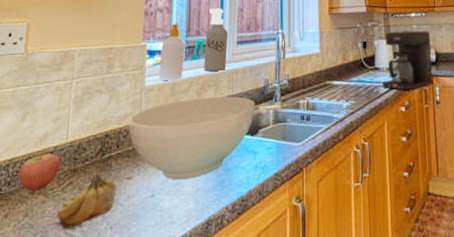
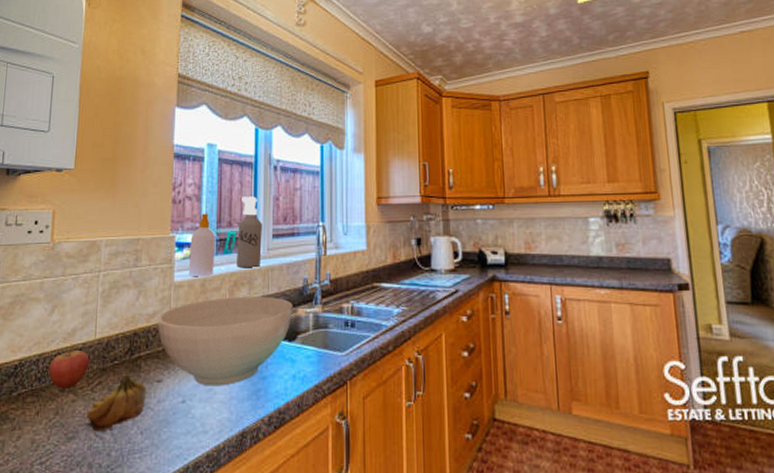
coffee maker: present [382,30,434,91] -> none [439,226,502,298]

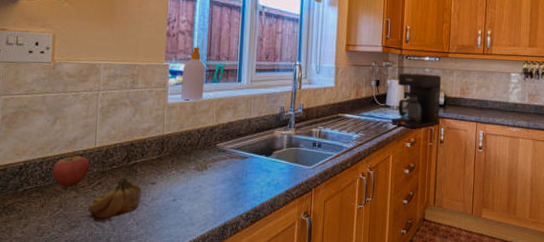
bowl: present [157,297,293,386] -> none [152,118,271,189]
spray bottle: present [237,196,262,268] -> none [223,35,247,96]
coffee maker: none [439,226,502,298] -> present [390,73,442,129]

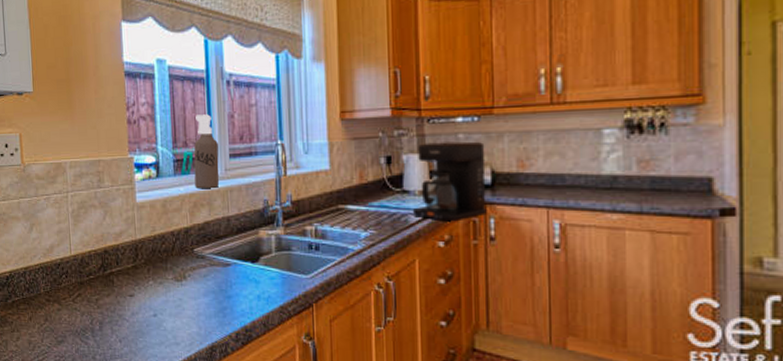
fruit: present [51,150,90,187] -> none [34,259,69,299]
fruit: present [87,177,142,222] -> none [71,288,121,338]
soap bottle: present [180,47,206,101] -> none [148,133,174,198]
spray bottle: none [223,35,247,96] -> present [194,114,220,189]

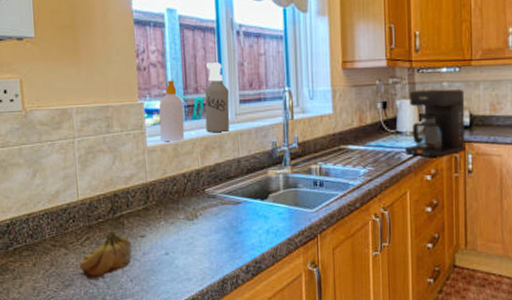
fruit: none [71,288,121,338] -> present [79,231,132,280]
soap bottle: none [148,133,174,198] -> present [159,80,185,142]

